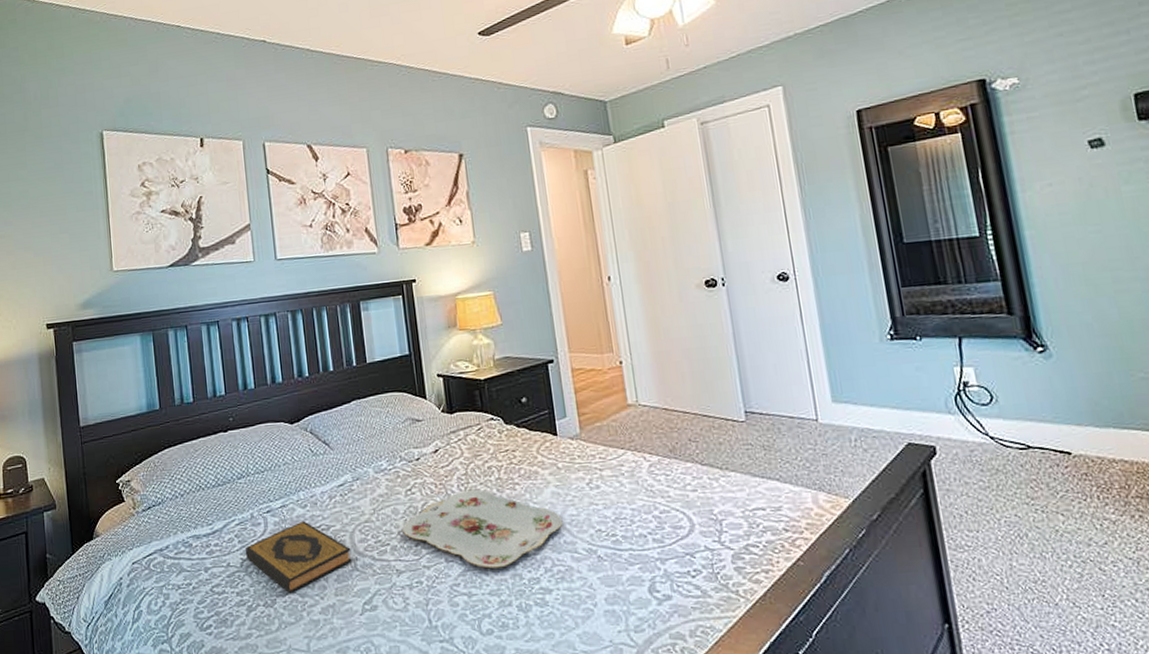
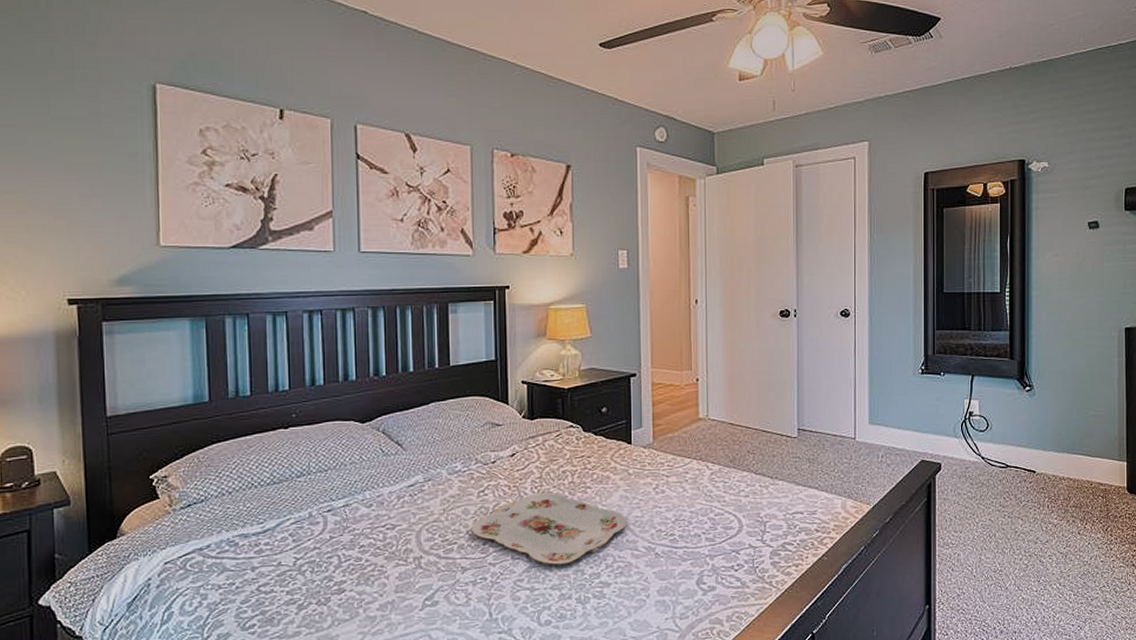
hardback book: present [245,521,352,593] -> none [299,520,416,591]

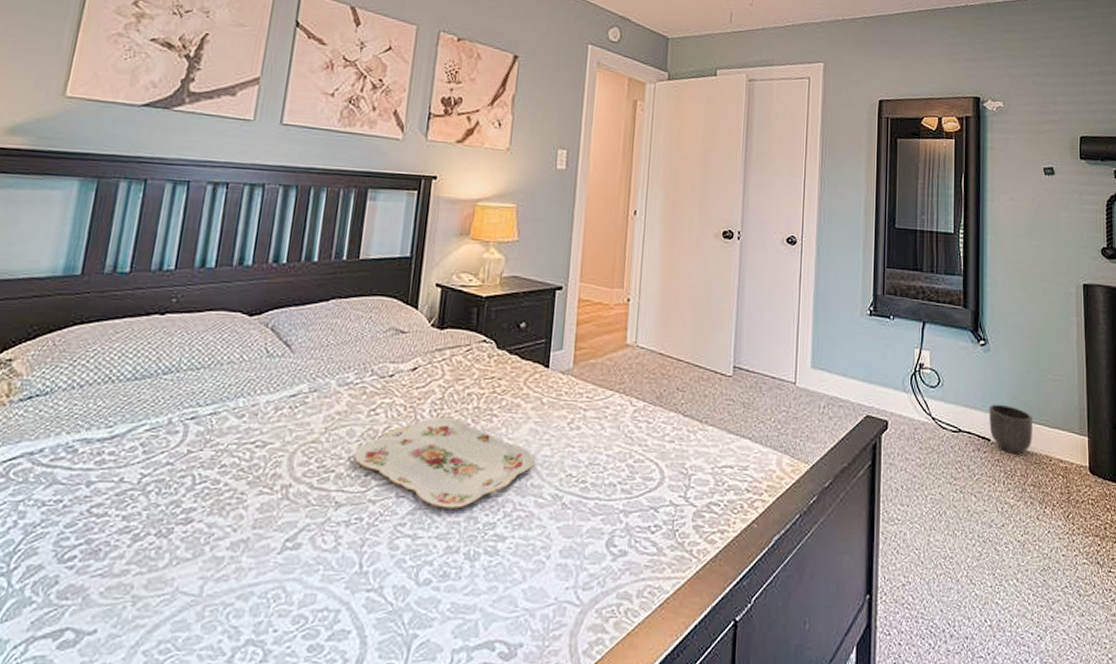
planter: none [1035,440,1076,482] -> present [989,404,1033,455]

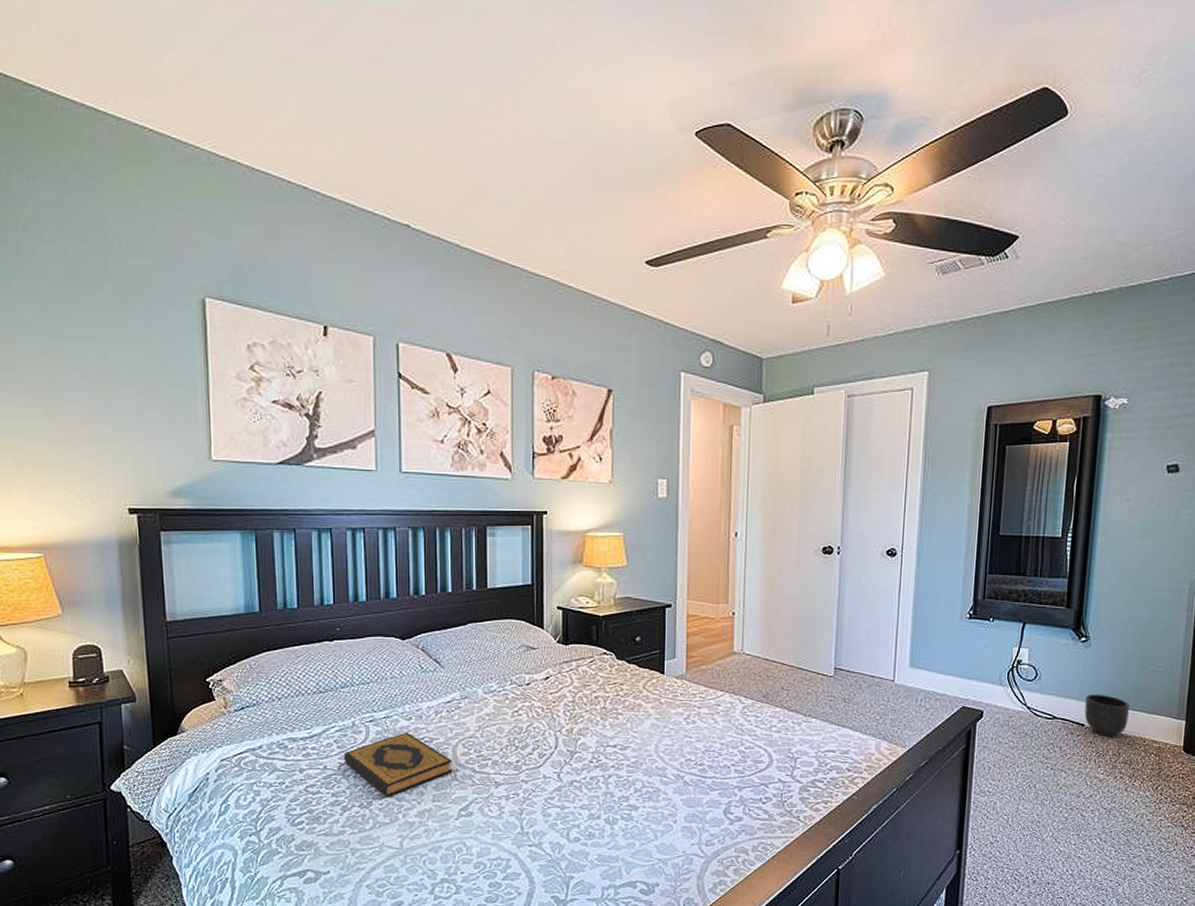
hardback book: none [147,433,287,521] -> present [343,732,453,796]
serving tray: present [354,416,535,509] -> none [505,715,658,786]

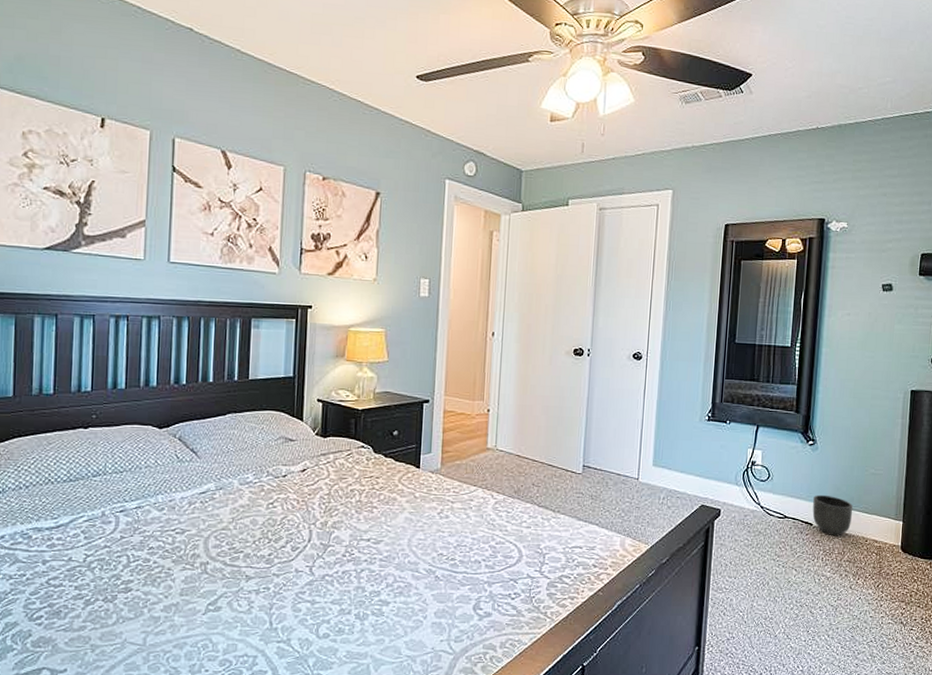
hardback book: present [343,732,453,796] -> none [90,523,203,590]

